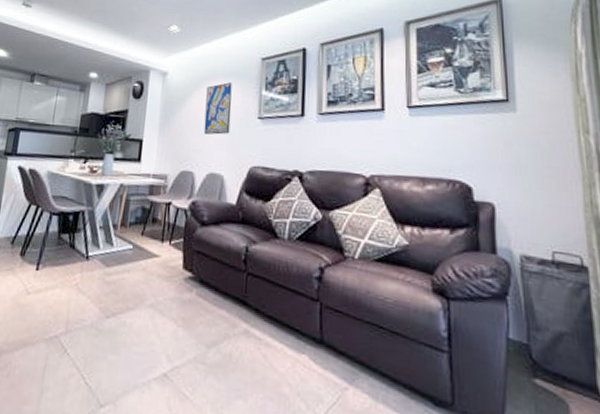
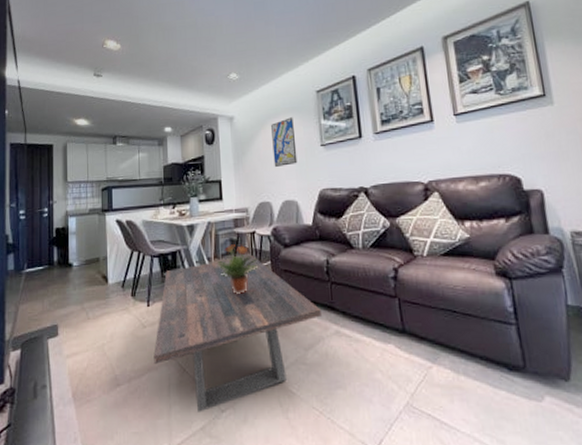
coffee table: none [32,228,231,404] -> present [153,256,321,412]
potted plant: none [123,213,169,271] -> present [218,244,258,294]

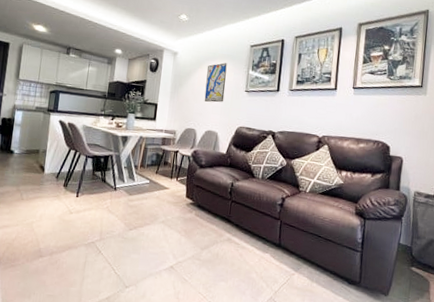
coffee table: present [153,256,321,412] -> none [75,169,220,286]
potted plant: present [218,244,258,294] -> none [142,158,176,199]

